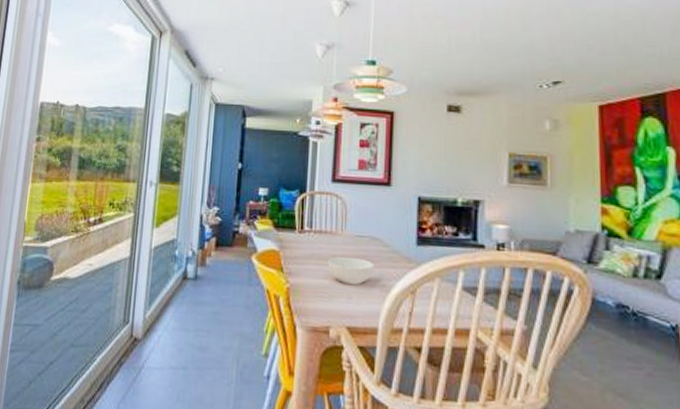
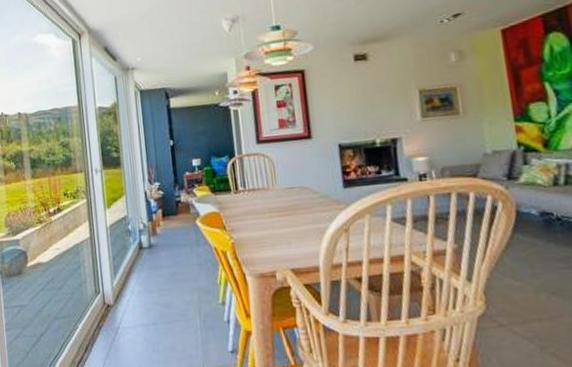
bowl: present [326,256,374,286] -> none [263,207,308,233]

